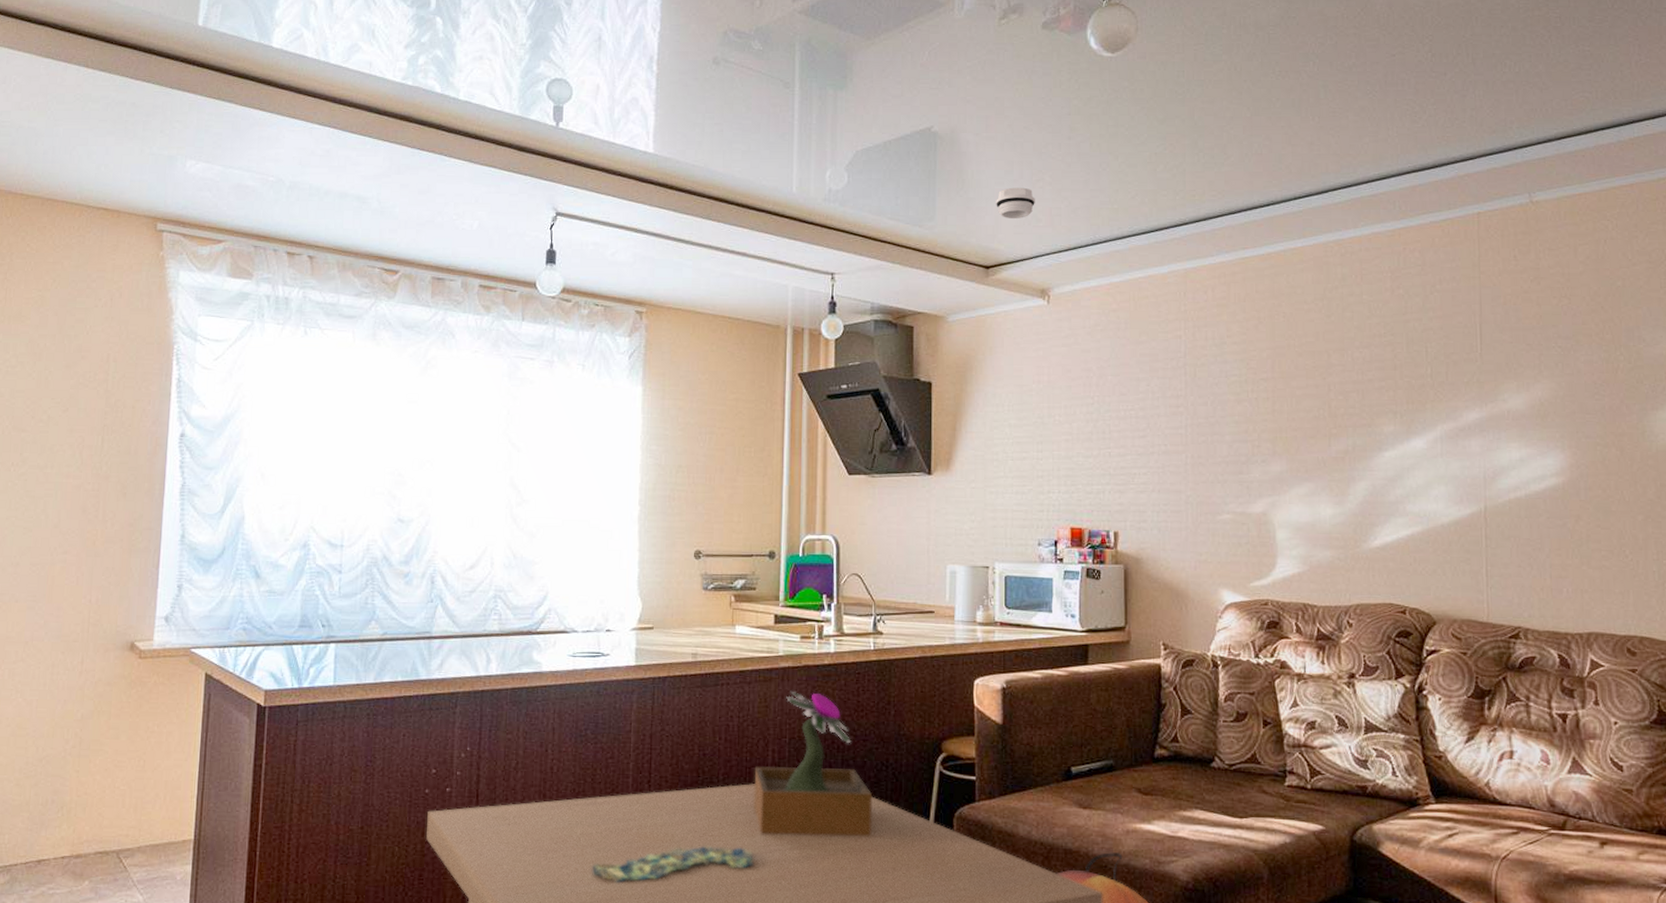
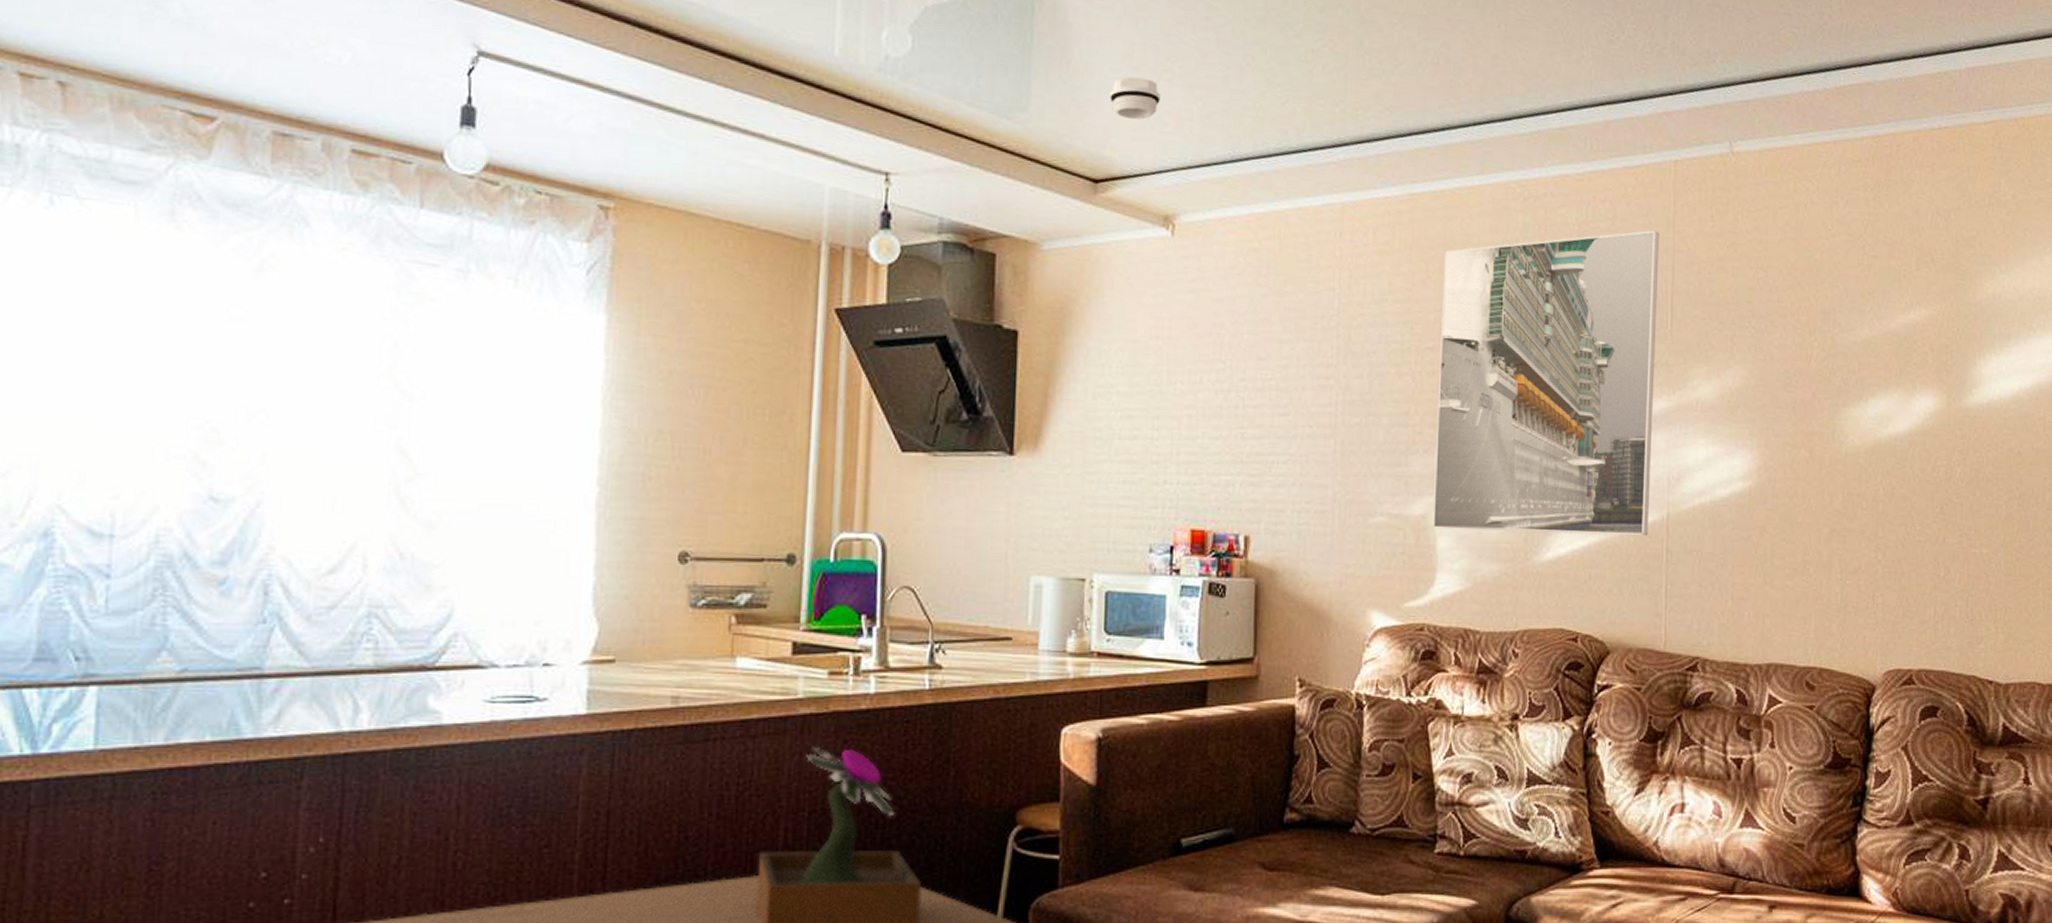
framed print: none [1271,272,1468,526] -> present [1432,230,1659,536]

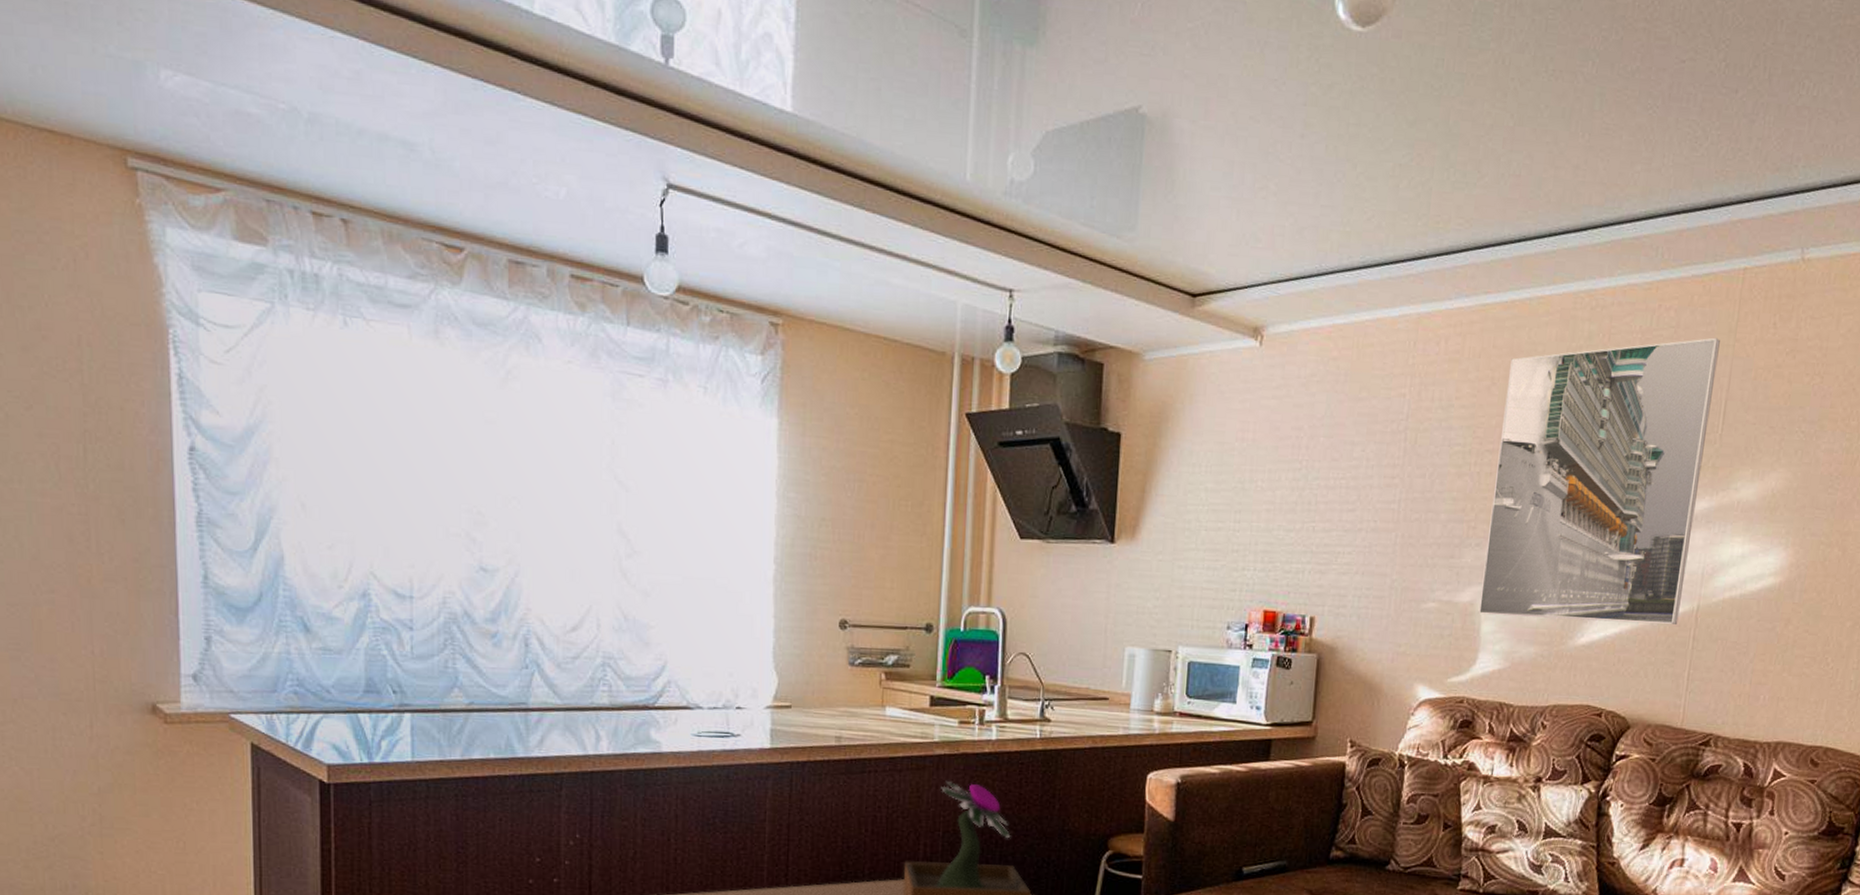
smoke detector: present [1110,76,1161,120] -> none [1209,195,1256,236]

